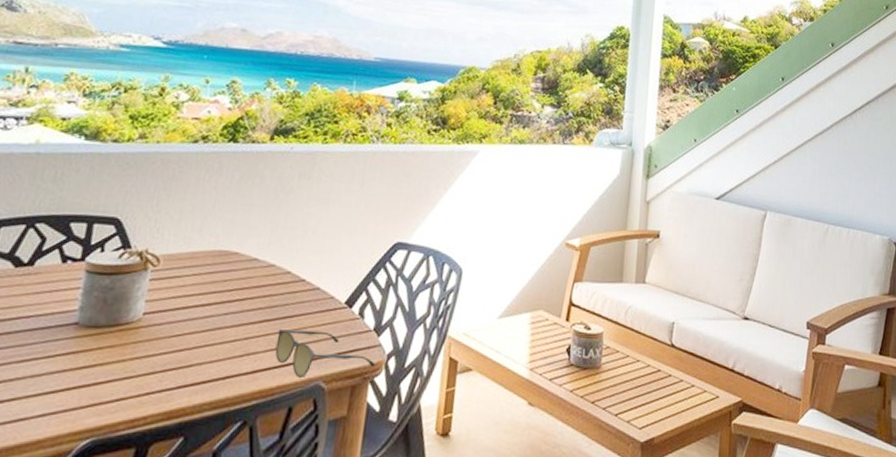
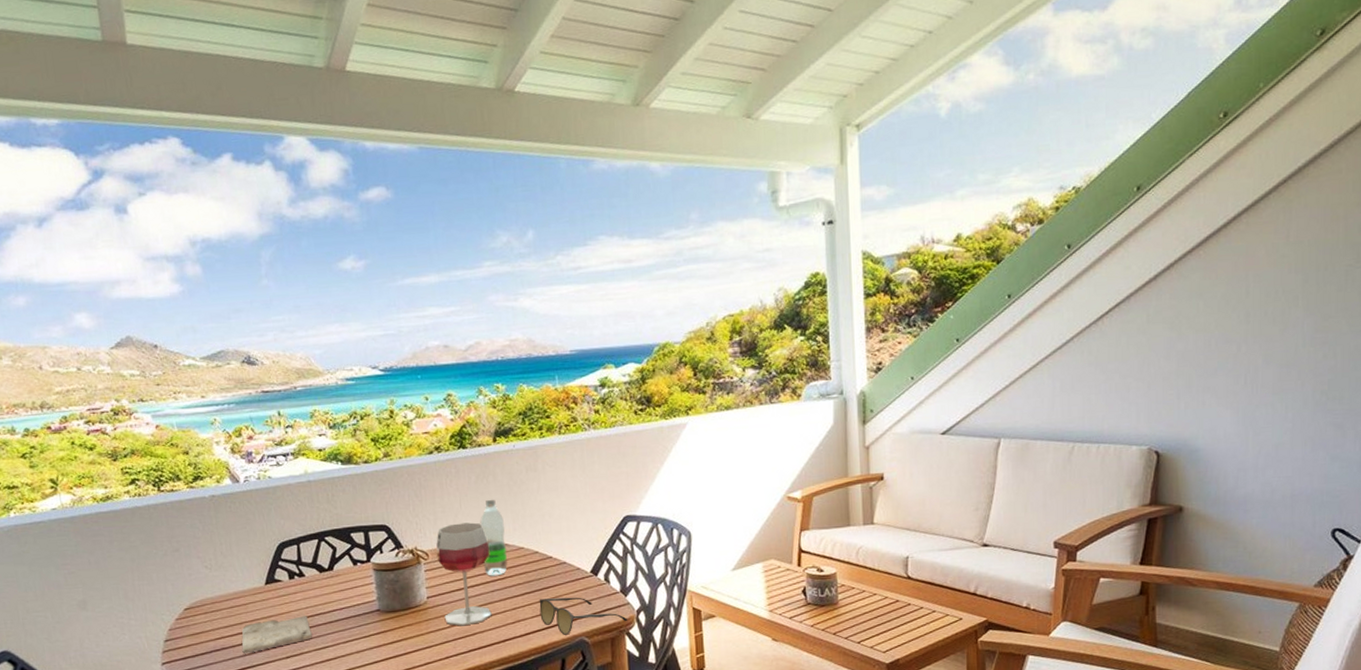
wineglass: none [158,227,236,355] -> present [435,522,492,626]
bottle: none [222,204,261,296] -> present [480,499,508,576]

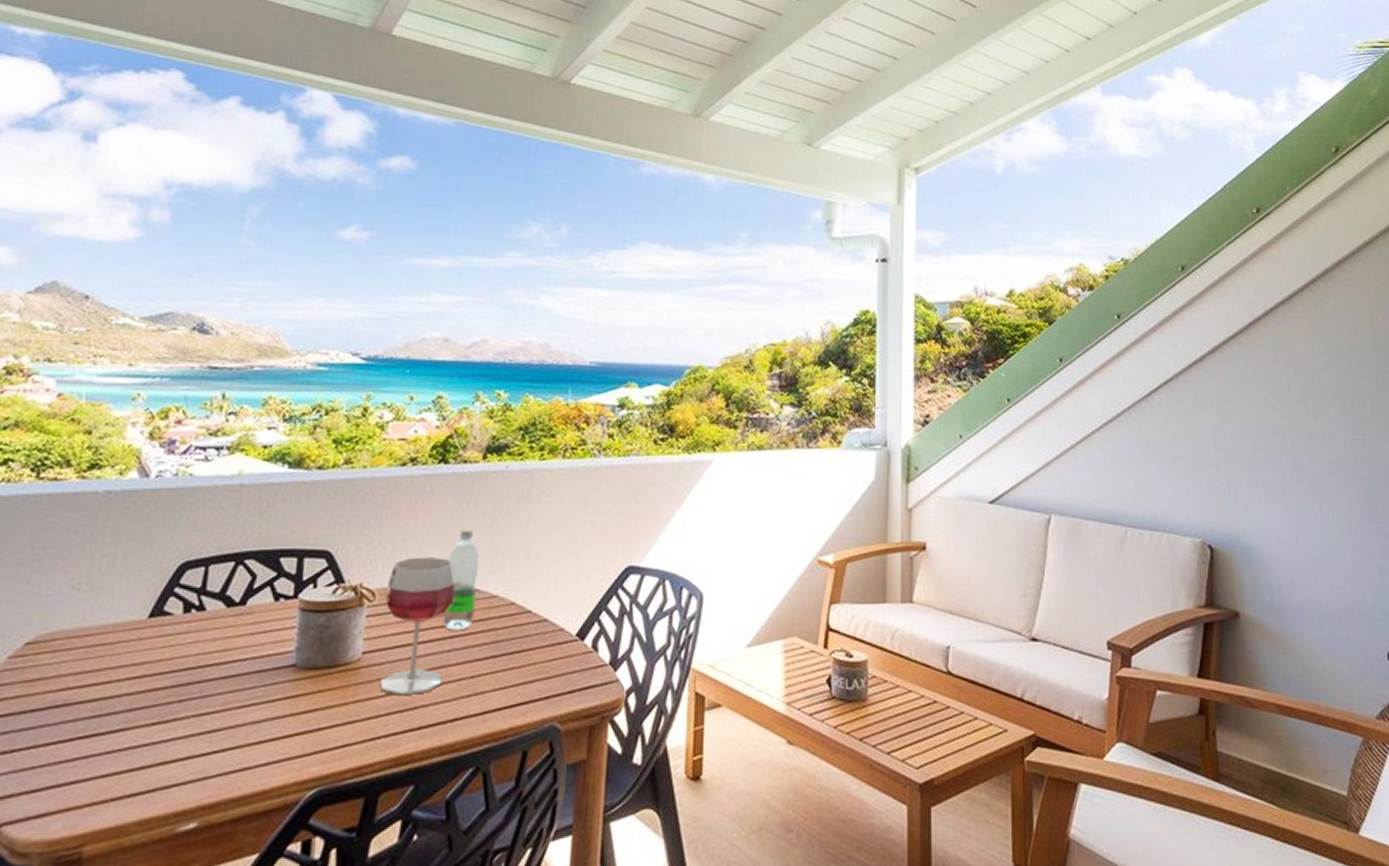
napkin: present [241,616,312,654] -> none [91,666,196,714]
sunglasses: present [539,597,627,635] -> none [504,666,613,718]

